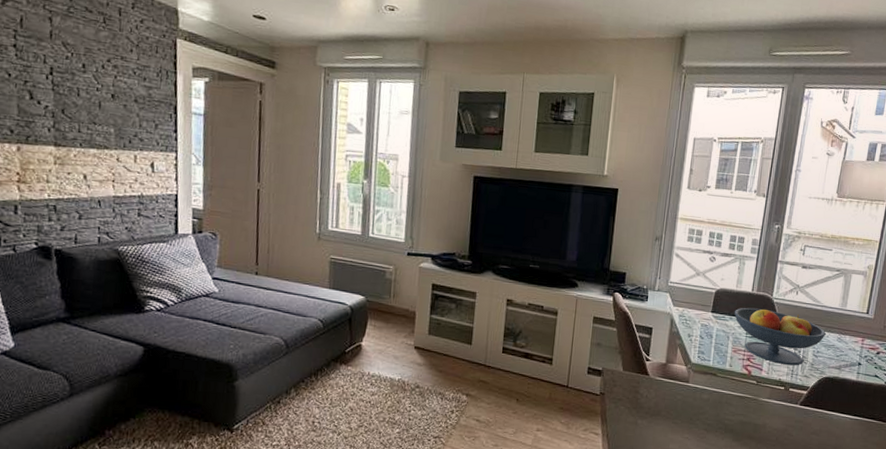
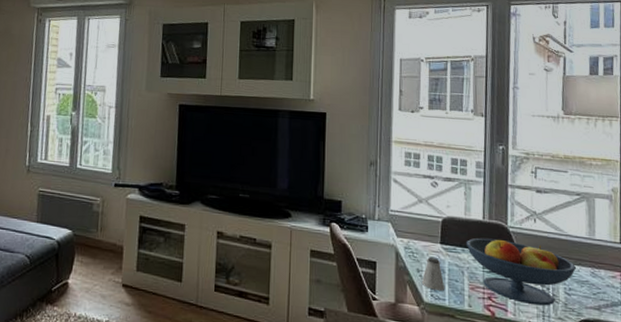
saltshaker: none [692,324,712,353] -> present [422,257,445,291]

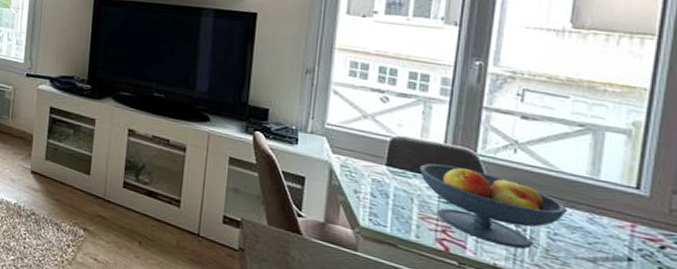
saltshaker: present [422,257,445,291] -> none [359,179,388,217]

